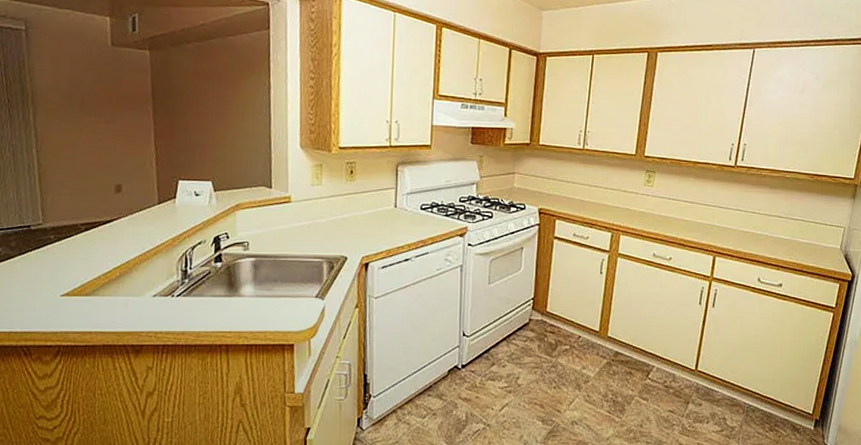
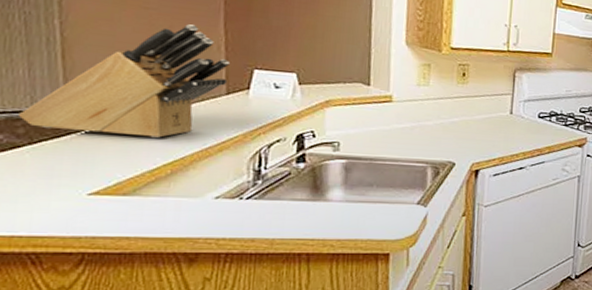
knife block: none [10,144,160,245] -> present [17,24,230,138]

